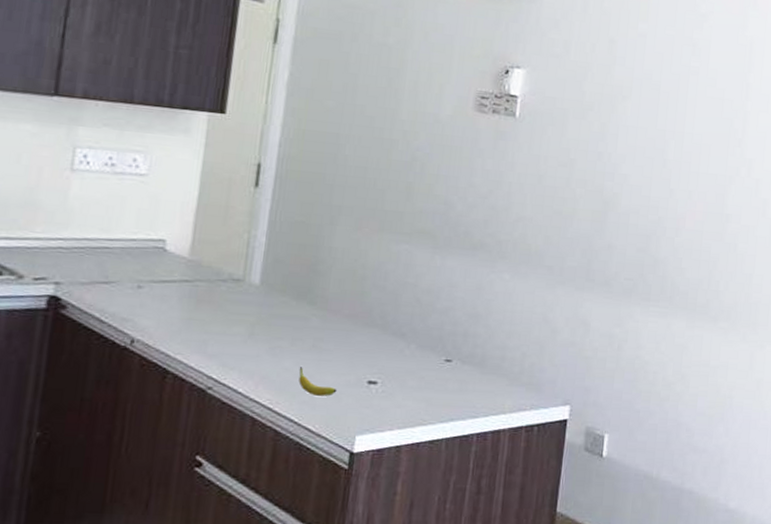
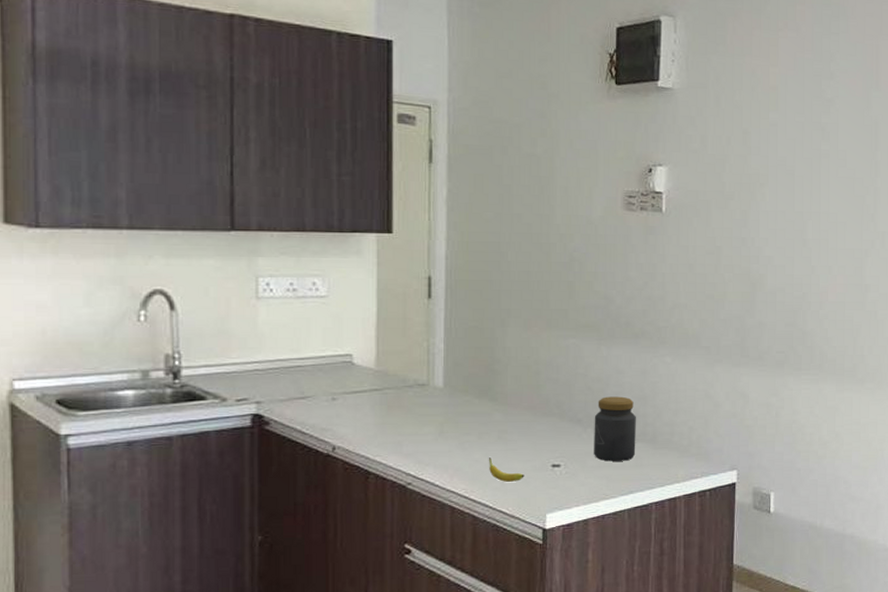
jar: none [415,311,465,384] -> present [594,396,636,461]

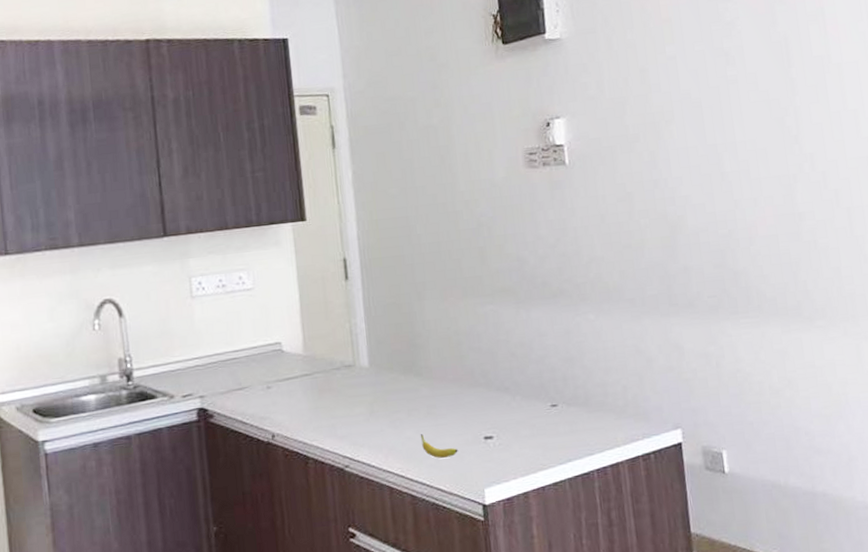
jar: present [594,396,636,461] -> none [521,360,570,429]

